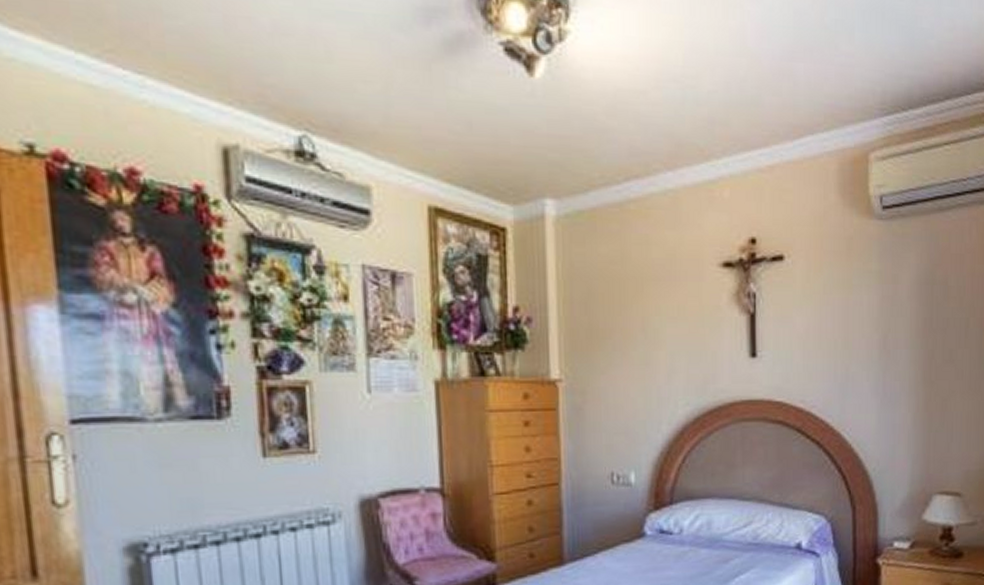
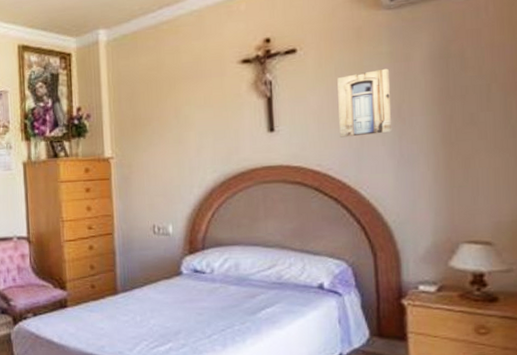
wall art: none [825,290,878,369] -> present [337,68,392,138]

